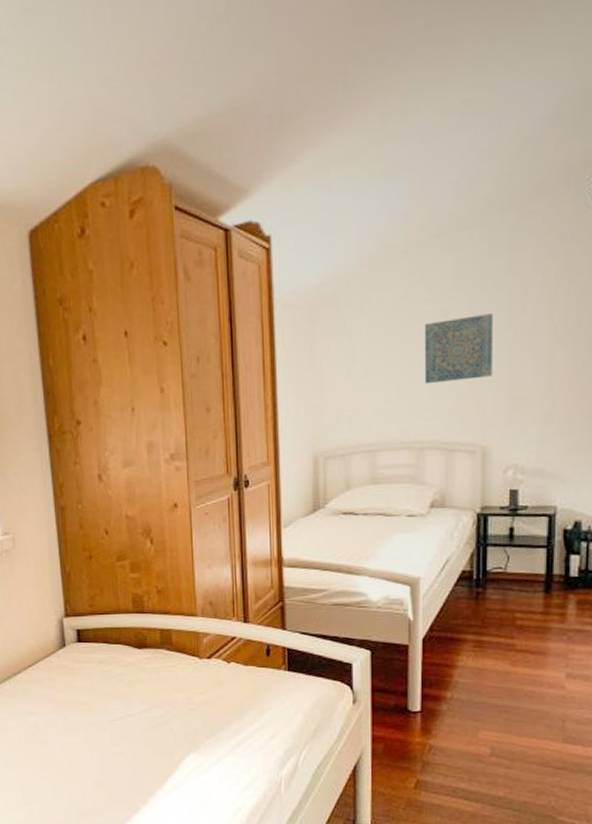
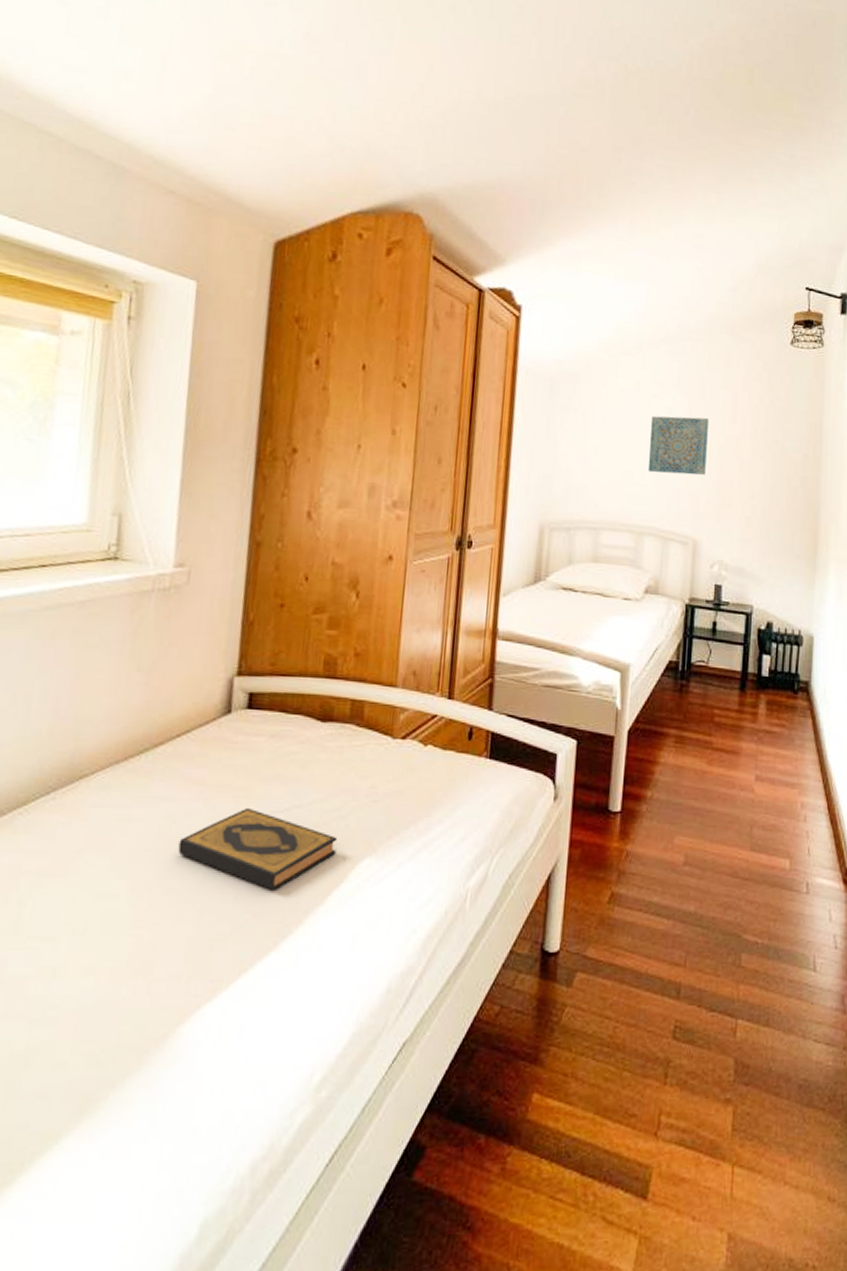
hardback book: none [45,717,166,778] -> present [178,807,338,890]

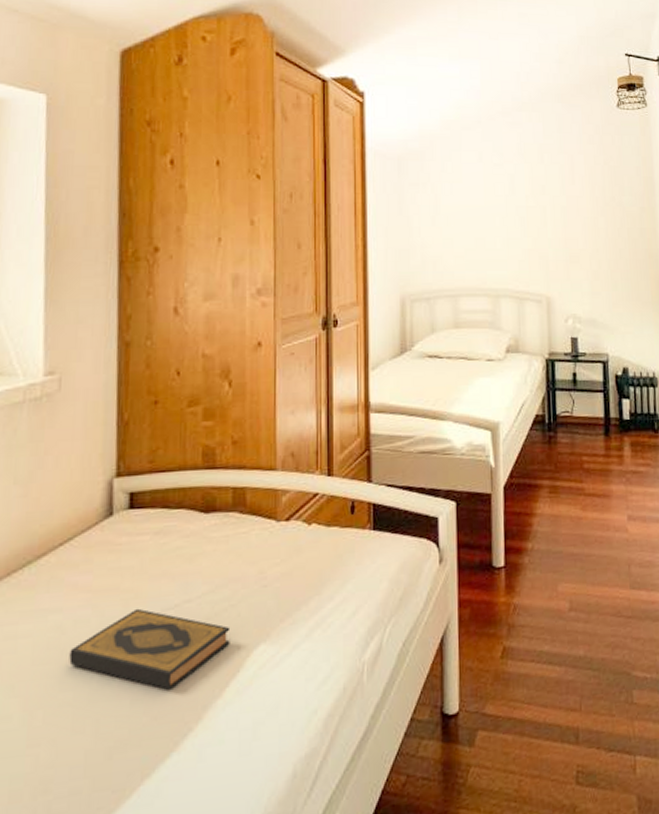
wall art: present [647,415,708,475] -> none [497,182,552,238]

